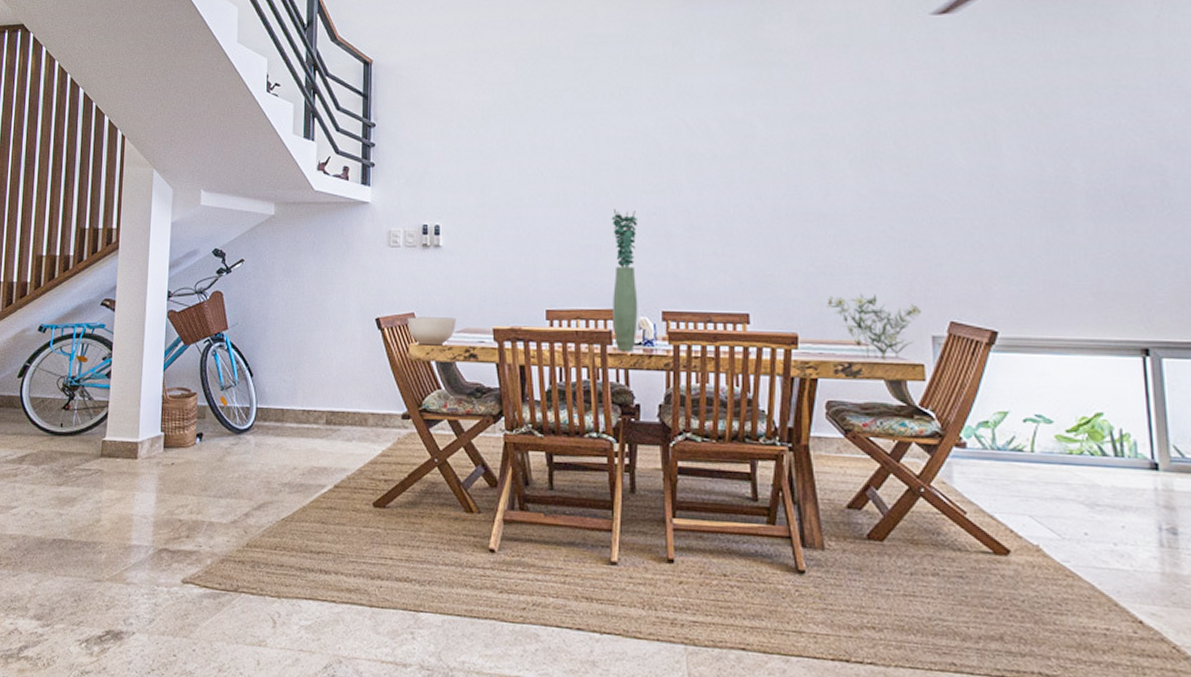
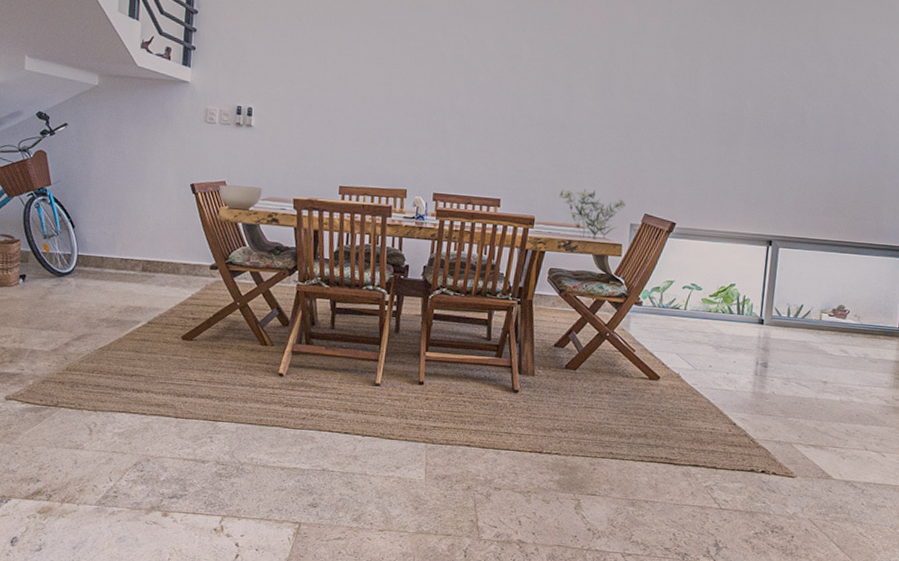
vase: present [611,209,638,352] -> none [393,107,421,224]

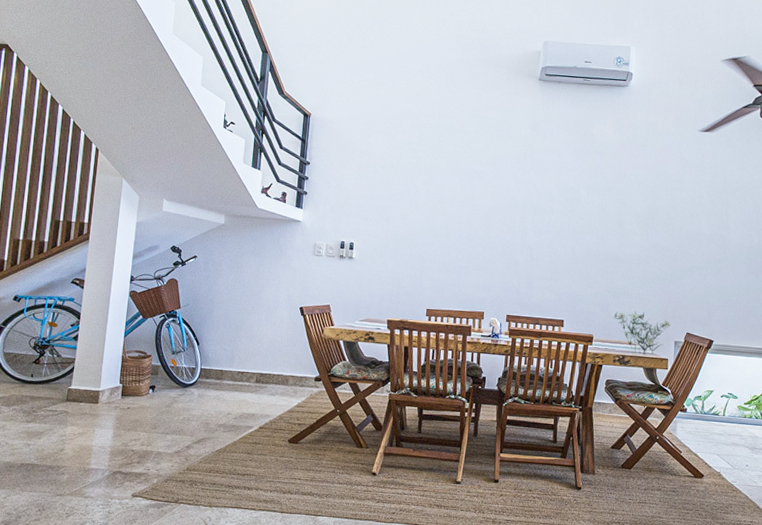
bowl: present [219,184,262,210] -> none [324,307,361,330]

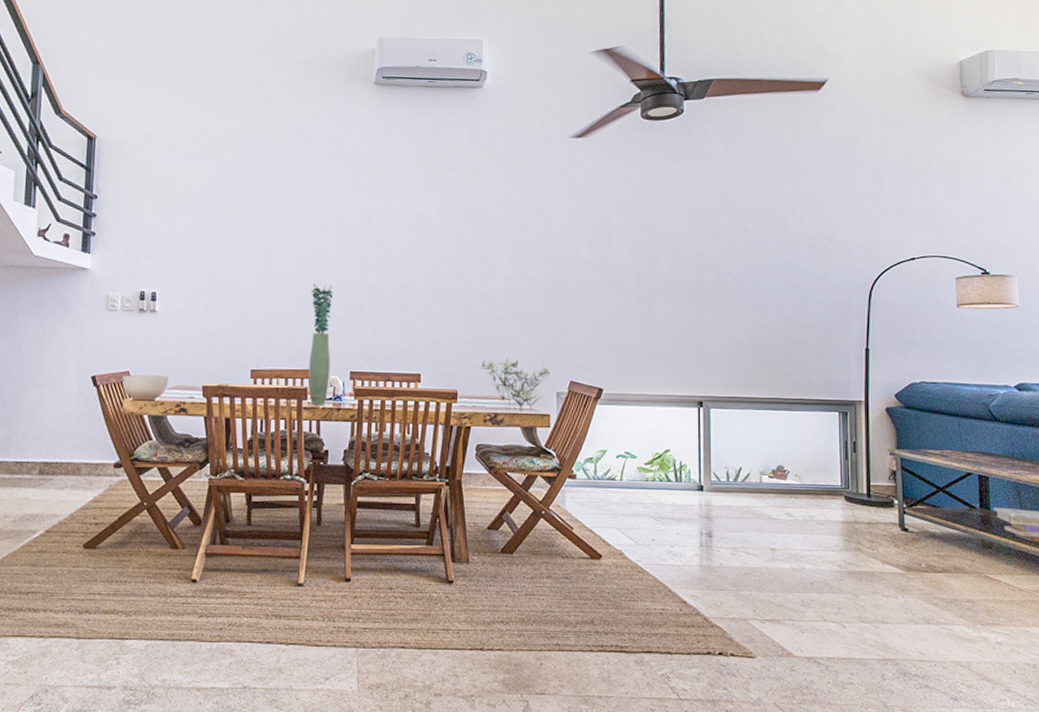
bowl: none [324,307,361,330] -> present [122,375,168,401]
vase: none [472,242,496,341] -> present [308,283,333,406]

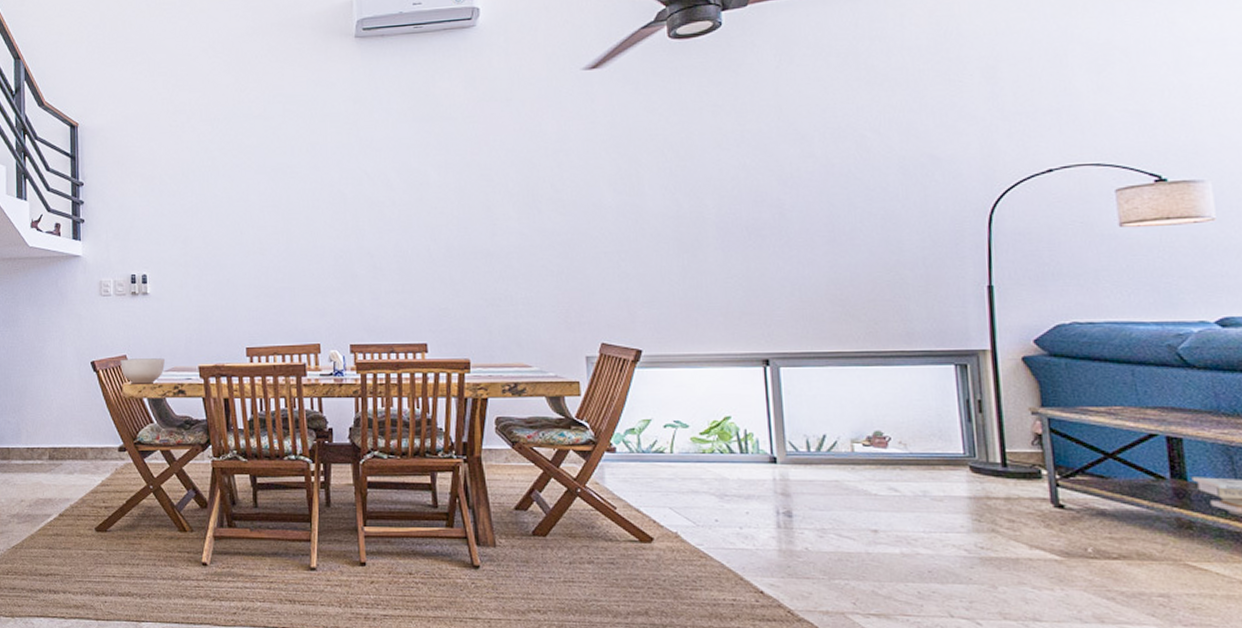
vase: present [308,283,333,406] -> none [302,254,329,382]
flower bouquet: present [480,358,551,411] -> none [494,321,577,379]

